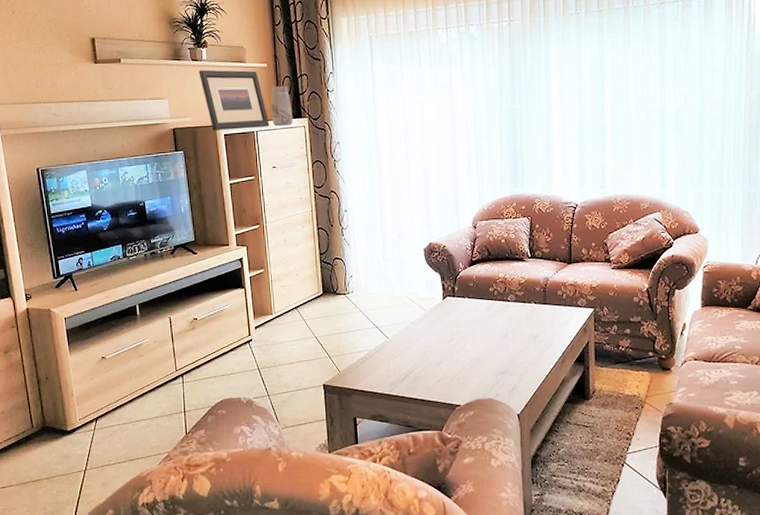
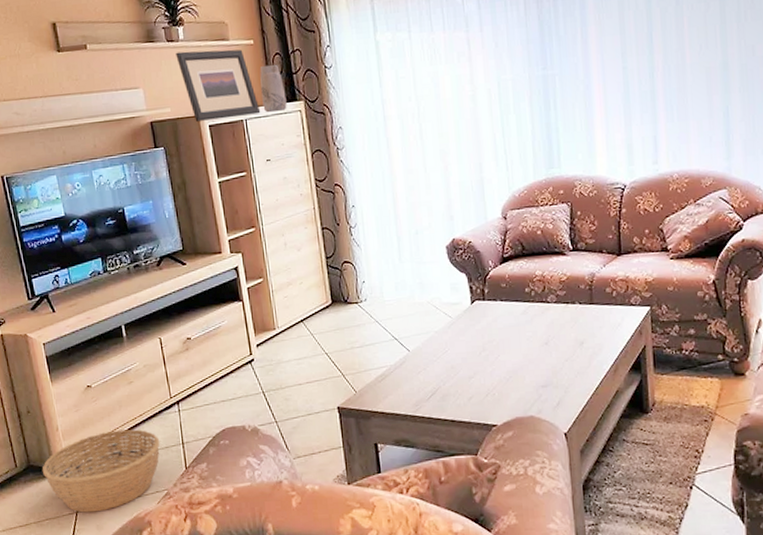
basket: none [56,397,164,471] -> present [42,429,160,513]

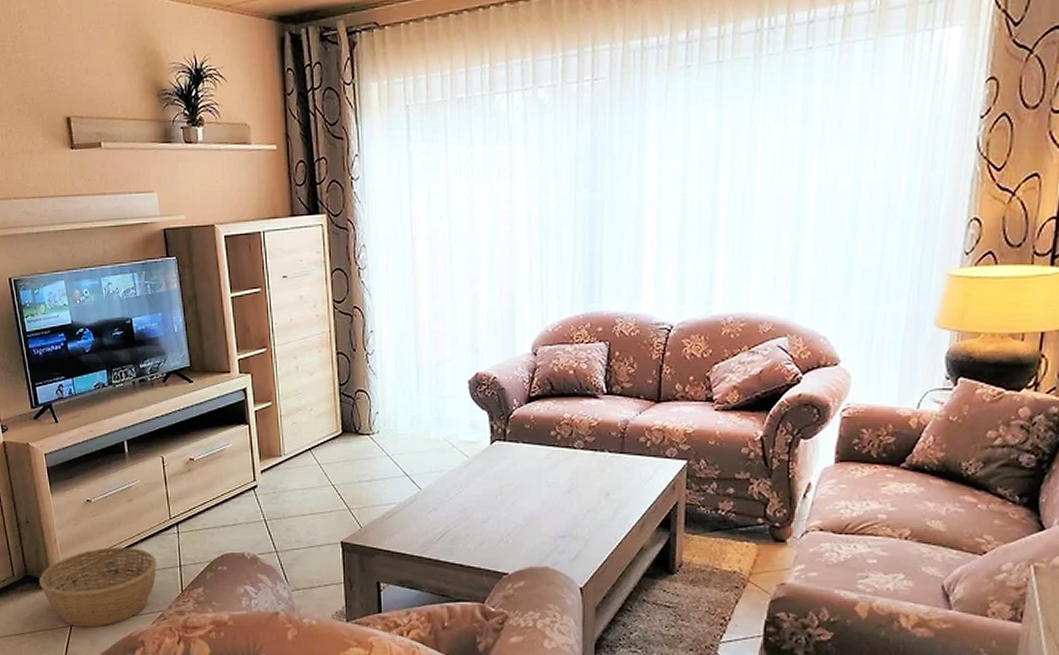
picture frame: present [175,49,261,121] -> none [193,154,280,231]
vase: present [259,64,287,113] -> none [281,172,308,226]

